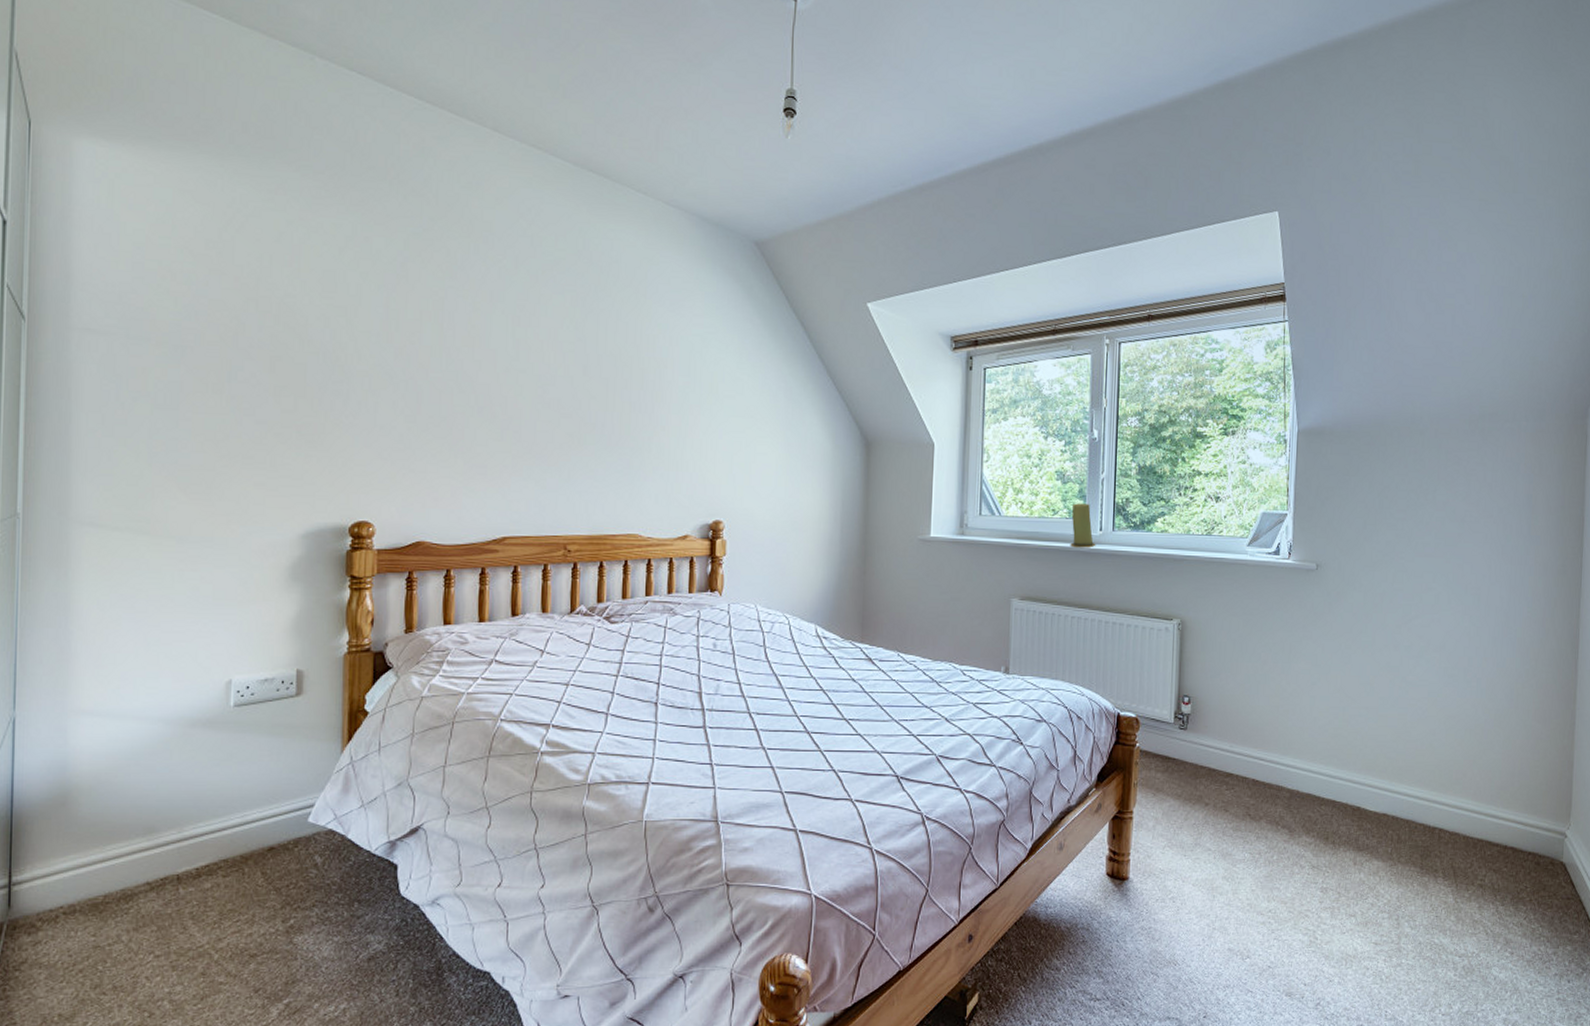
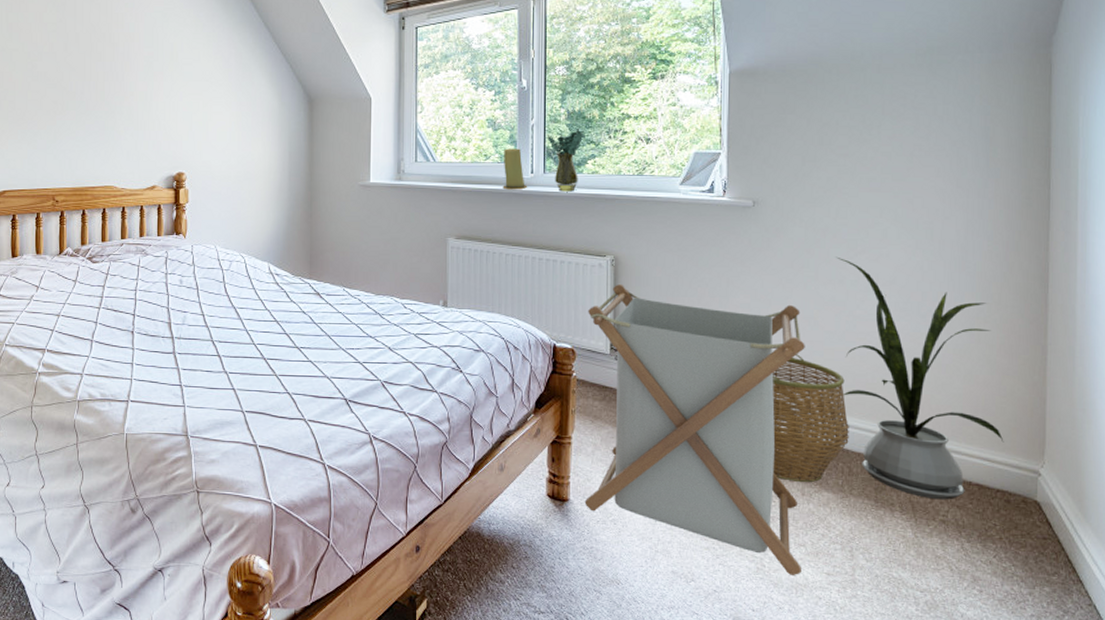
vase: none [1117,483,1156,551] -> present [547,127,585,192]
laundry basket: none [1144,648,1361,947] -> present [584,283,805,575]
basket: none [1327,721,1399,851] -> present [772,354,849,482]
house plant: none [1392,622,1536,864] -> present [836,256,1004,500]

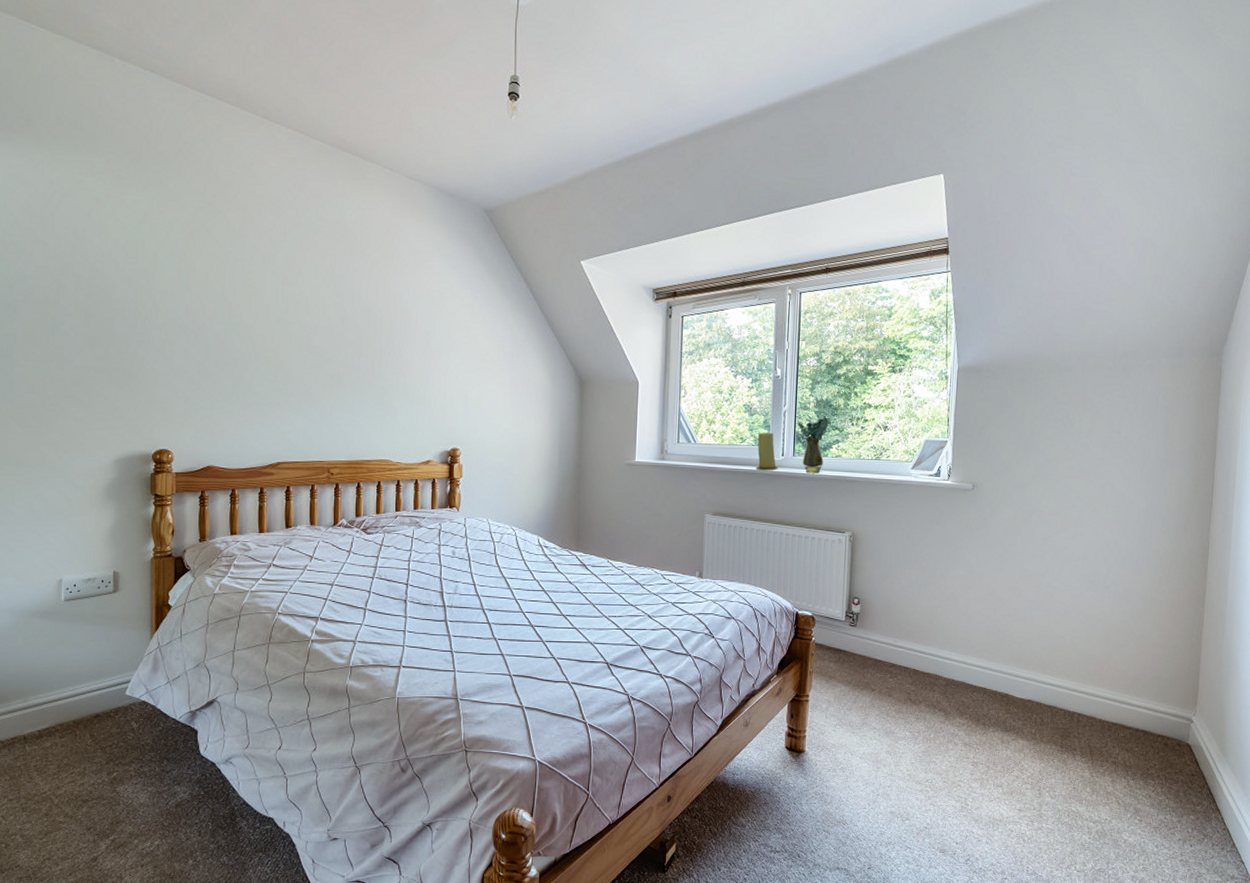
laundry basket: present [584,283,805,575] -> none [818,557,1010,812]
basket: present [772,354,849,482] -> none [978,620,1043,731]
house plant: present [836,256,1004,500] -> none [1039,535,1166,745]

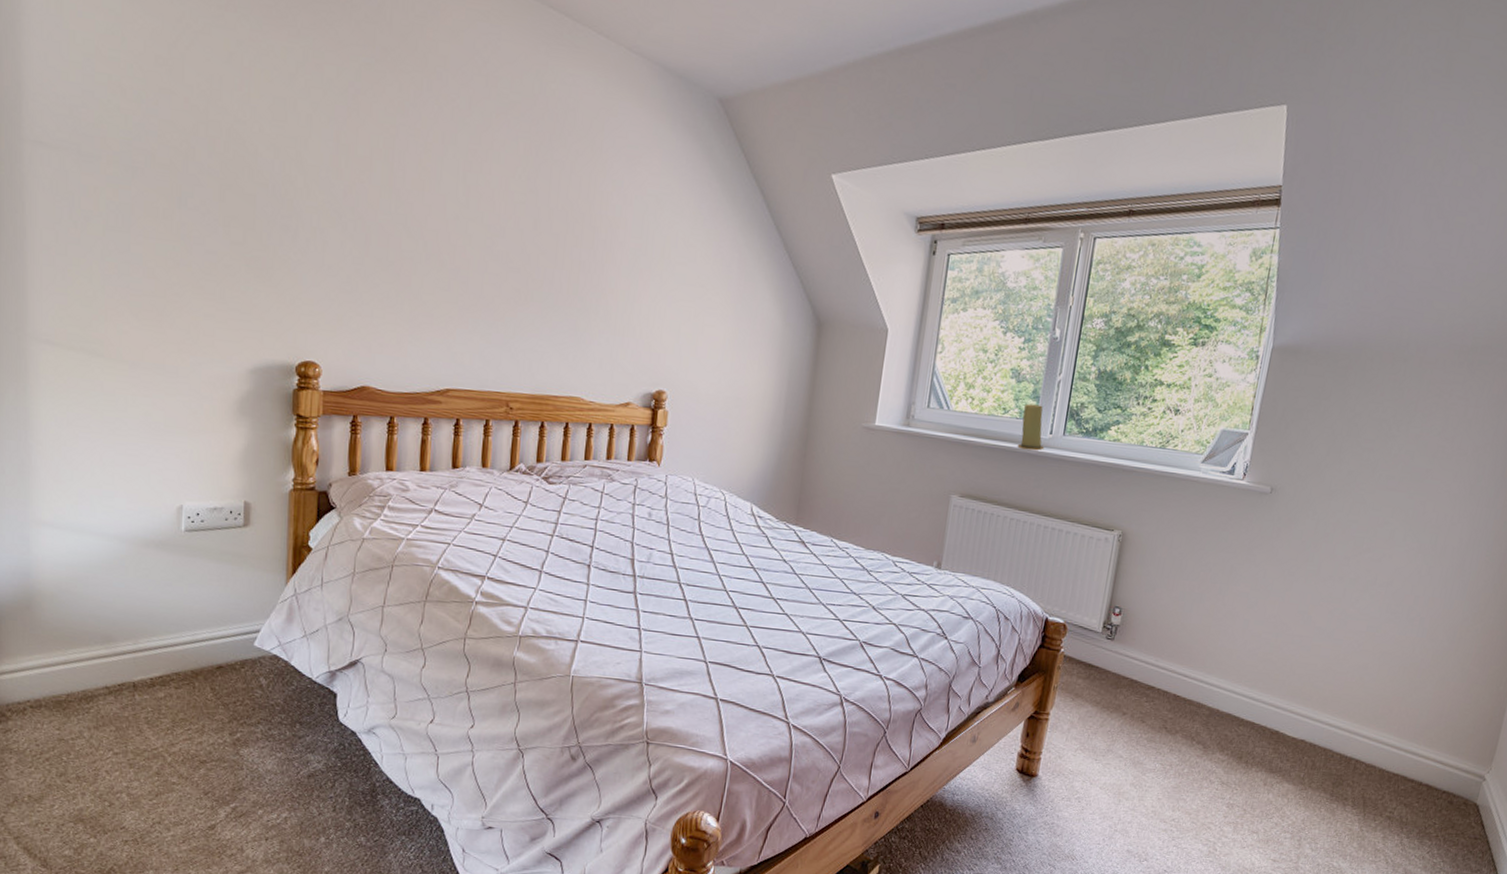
vase: present [797,415,831,474] -> none [1072,389,1113,459]

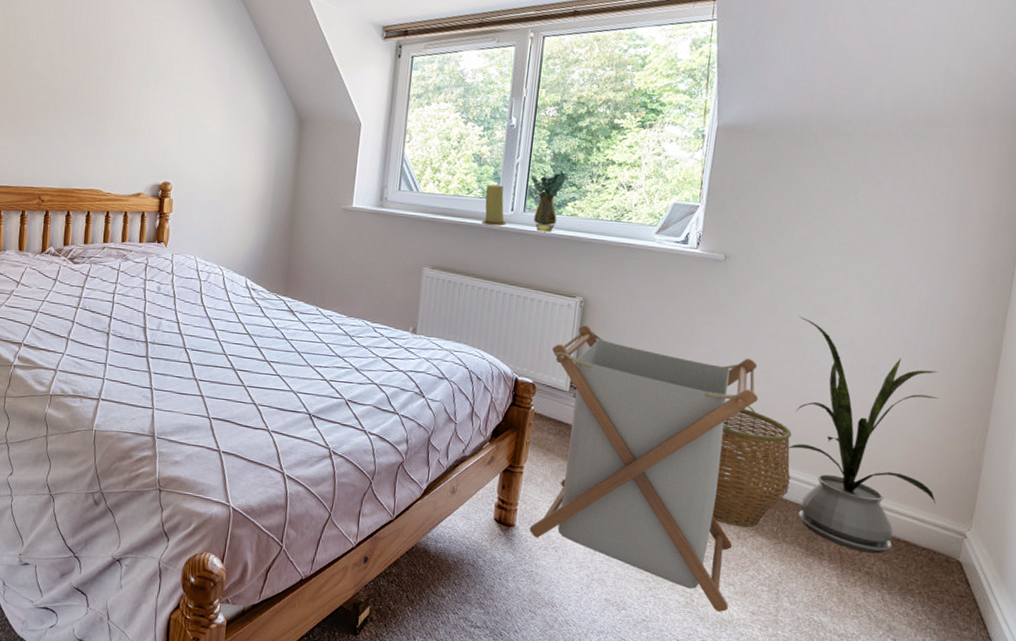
laundry basket: none [1052,560,1297,860] -> present [529,324,758,612]
vase: none [1072,389,1113,459] -> present [530,169,569,232]
basket: none [1240,647,1326,773] -> present [712,406,792,527]
house plant: none [1321,553,1472,798] -> present [788,315,939,554]

